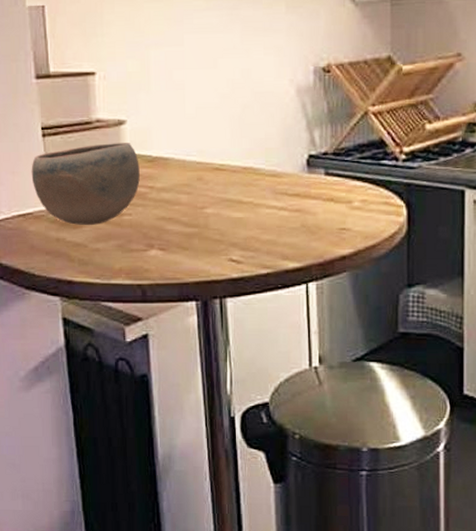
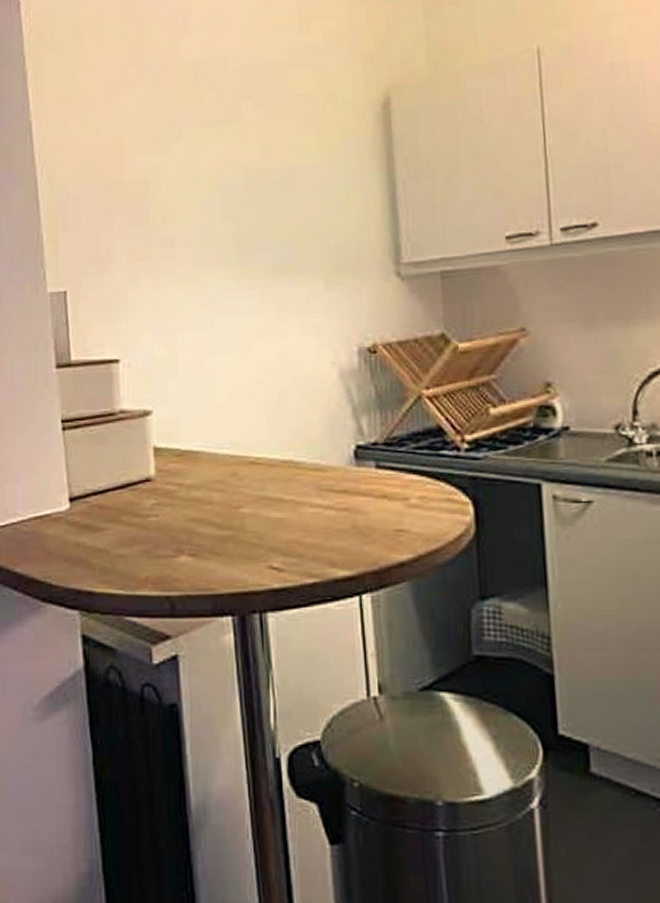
bowl: present [31,143,140,225] -> none [50,435,168,528]

